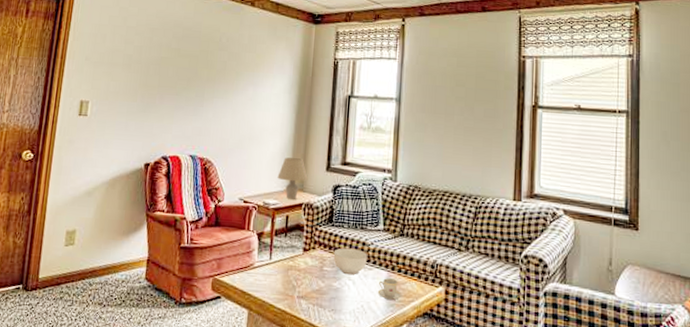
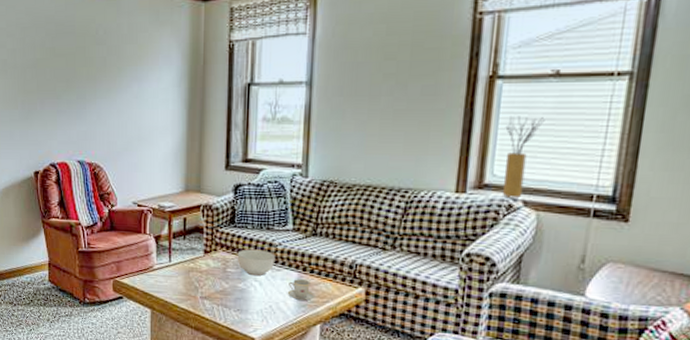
table lamp: present [277,157,308,199] -> none [171,158,205,201]
vase: none [546,138,574,207] -> present [502,116,545,198]

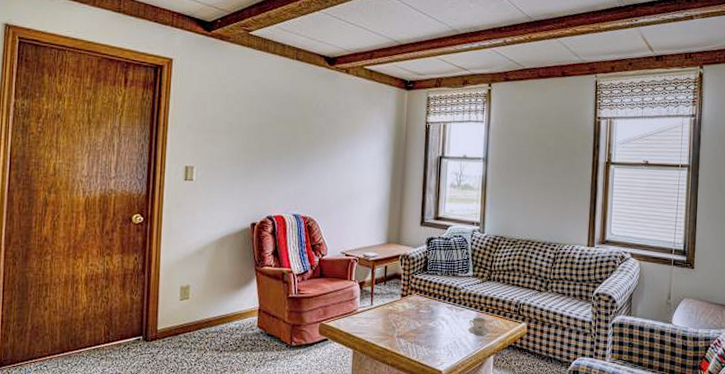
bowl: present [237,249,276,276] -> none [428,292,459,316]
vase: present [502,116,545,198] -> none [617,191,641,251]

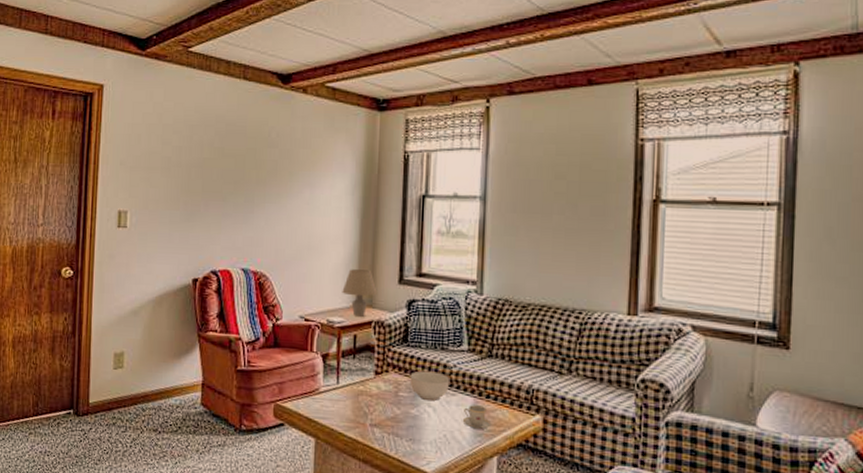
table lamp: none [376,214,404,252] -> present [342,269,377,317]
bowl: none [428,292,459,316] -> present [410,370,451,402]

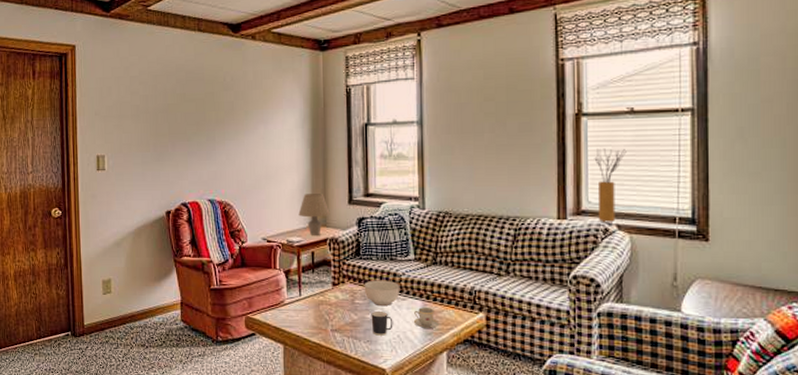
mug: none [415,405,440,435] -> present [371,310,393,336]
vase: none [670,240,706,322] -> present [594,148,627,222]

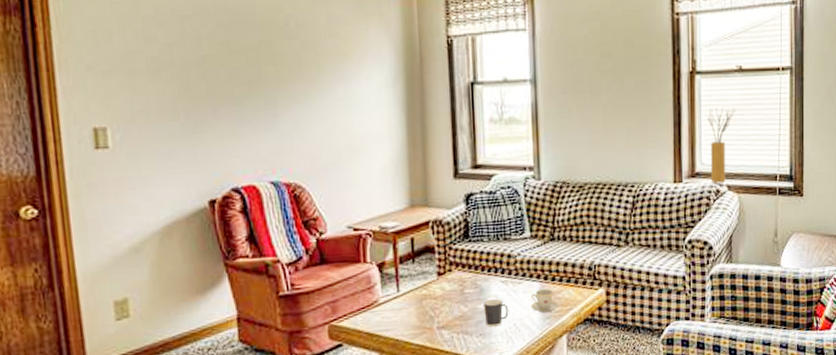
table lamp: present [298,194,330,235] -> none [392,167,432,218]
bowl: present [364,280,400,307] -> none [474,263,516,294]

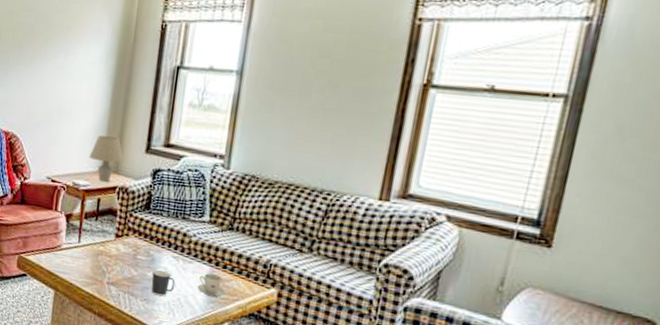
table lamp: none [392,167,432,218] -> present [89,135,124,182]
vase: present [707,108,736,183] -> none [426,127,476,212]

